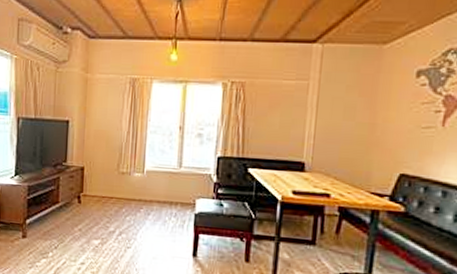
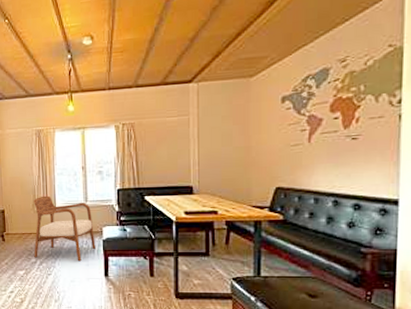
armchair: none [113,155,186,236] -> present [34,195,96,262]

